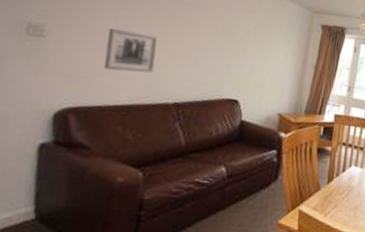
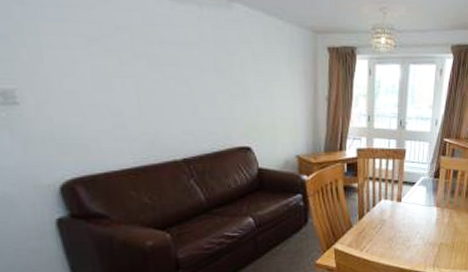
wall art: present [104,28,159,73] -> none [87,84,152,132]

